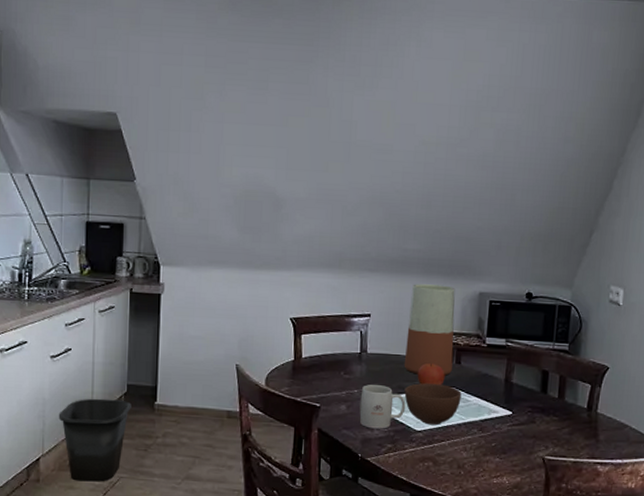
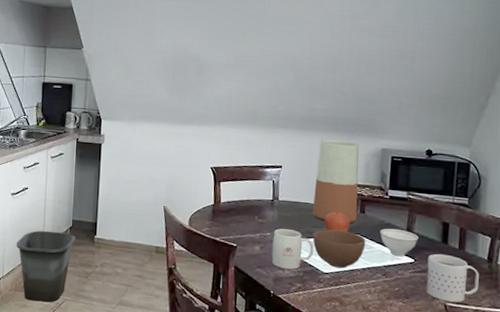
bowl: none [476,379,517,410] -> present [380,228,419,257]
mug: none [523,404,578,456] -> present [426,253,479,303]

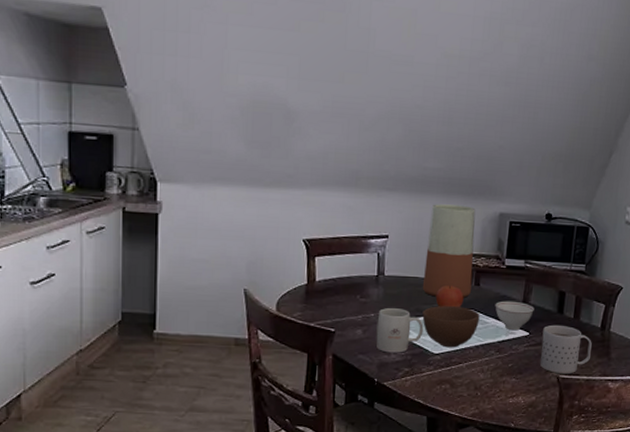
waste bin: present [16,230,76,303] -> none [42,328,127,418]

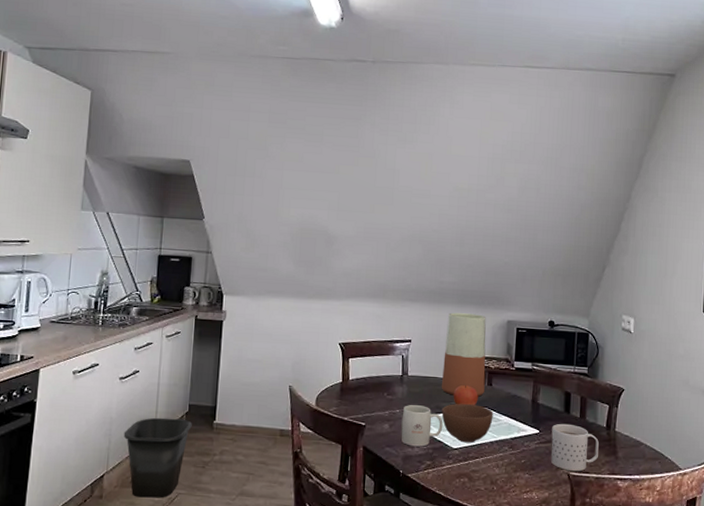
waste bin: none [42,328,127,418] -> present [123,417,192,498]
bowl: present [495,301,534,331] -> none [506,400,543,429]

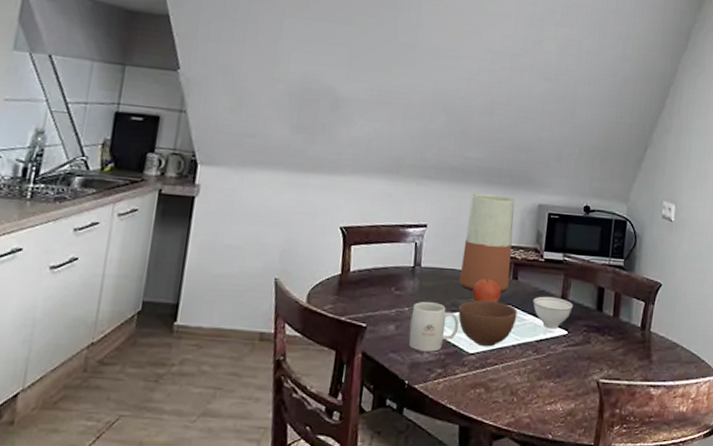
waste bin: present [123,417,192,498] -> none [50,318,145,422]
bowl: none [506,400,543,429] -> present [533,296,573,329]
mug: present [550,423,599,472] -> none [578,323,632,379]

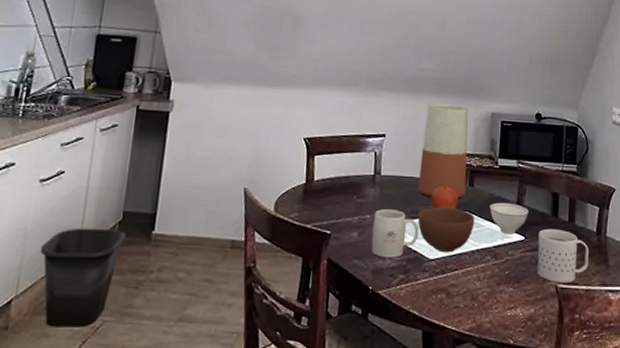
waste bin: none [50,318,145,422] -> present [40,227,126,328]
mug: none [578,323,632,379] -> present [536,228,589,284]

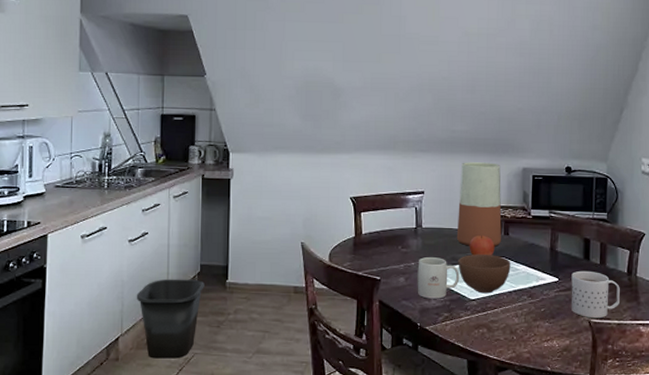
bowl: present [489,202,529,235] -> none [524,248,562,277]

